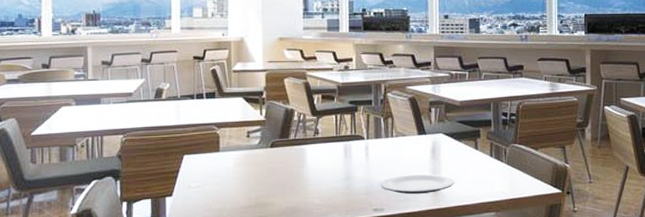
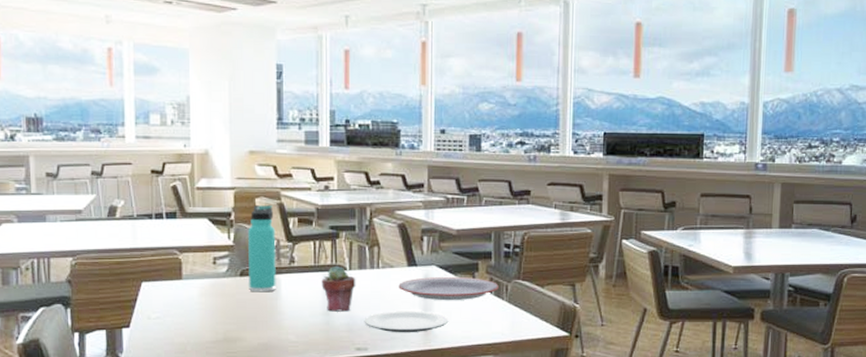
thermos bottle: none [278,83,302,162] -> present [248,204,276,293]
potted succulent: none [342,136,373,177] -> present [321,266,356,312]
plate: none [410,142,498,164] -> present [398,276,499,300]

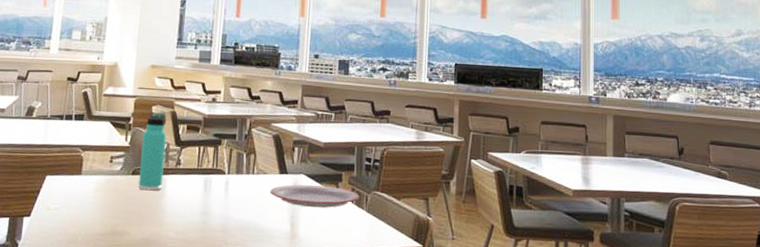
potted succulent: present [321,266,356,312] -> none [202,170,233,213]
plate: present [364,311,449,333] -> none [237,214,313,236]

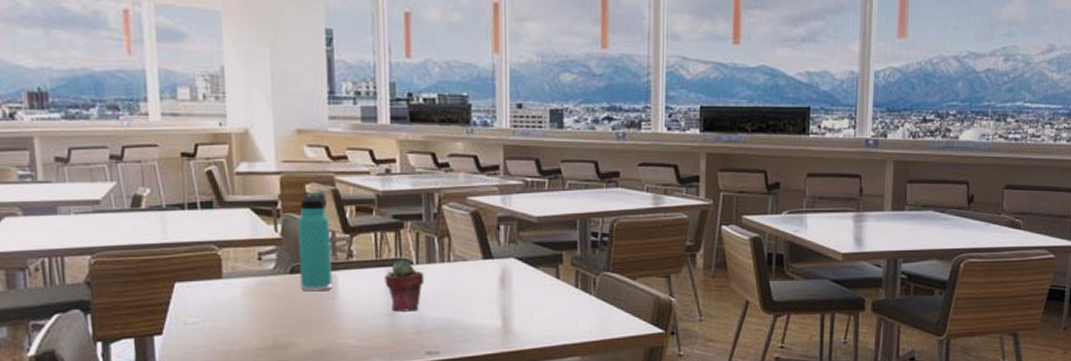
potted succulent: none [202,170,233,213] -> present [384,260,425,312]
plate: present [270,184,359,208] -> none [473,269,586,296]

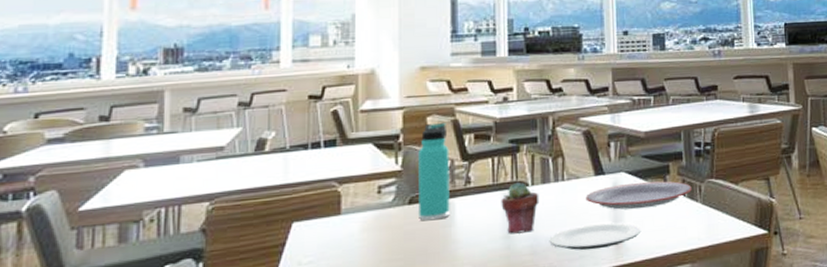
plate: none [434,309,531,334] -> present [549,222,641,250]
plate: none [473,269,586,296] -> present [586,181,692,210]

